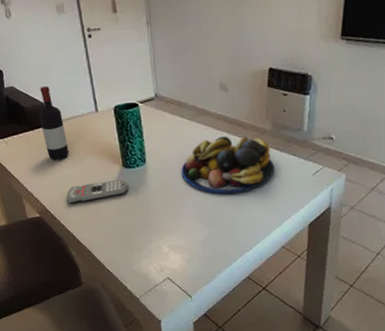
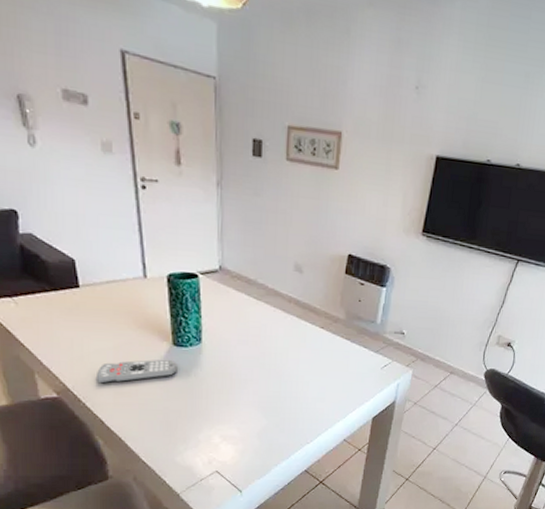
wine bottle: present [38,86,69,160] -> none [66,239,105,331]
fruit bowl: present [181,136,275,194] -> none [242,321,344,383]

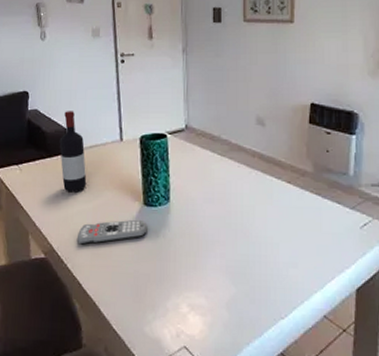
wine bottle: none [66,239,105,331] -> present [59,111,87,193]

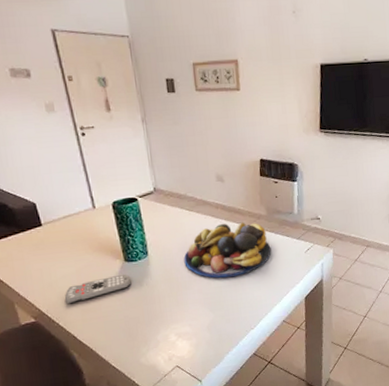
wine bottle: present [59,111,87,193] -> none [29,186,66,261]
fruit bowl: none [208,176,316,245] -> present [183,222,272,279]

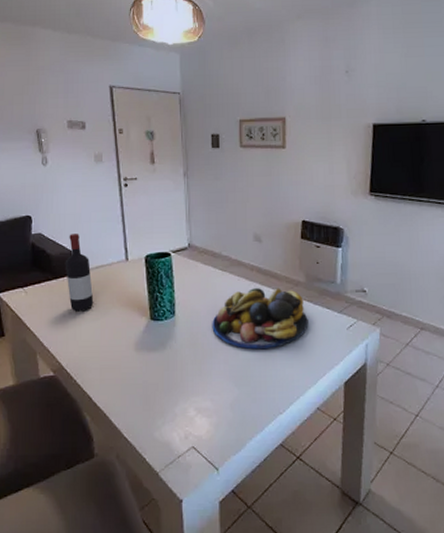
wine bottle: none [29,186,66,261] -> present [65,234,94,312]
remote control: present [64,274,131,305] -> none [85,333,155,361]

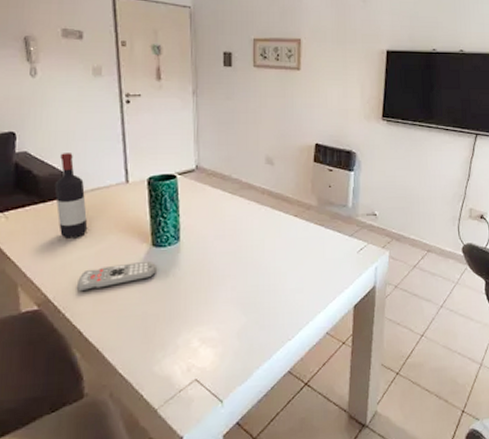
remote control: none [85,333,155,361] -> present [76,260,156,292]
fruit bowl: present [212,288,309,350] -> none [219,211,319,276]

